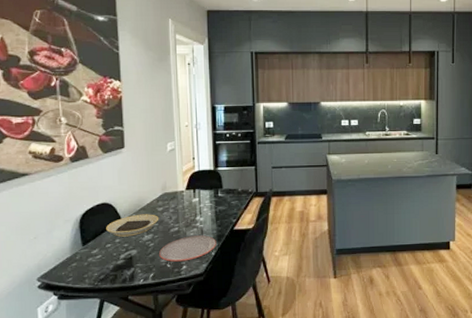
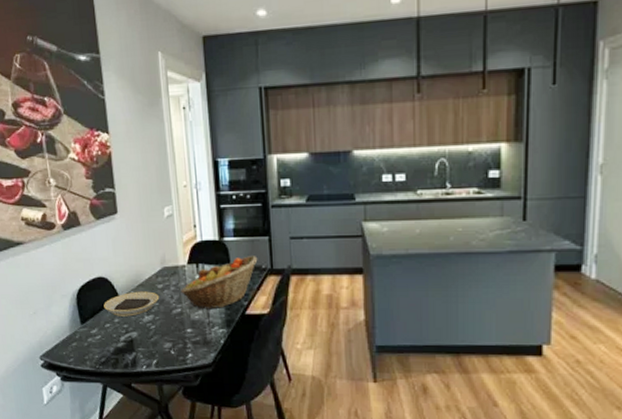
plate: present [159,235,216,262] -> none [161,319,226,349]
fruit basket: none [178,182,246,227] -> present [180,256,258,310]

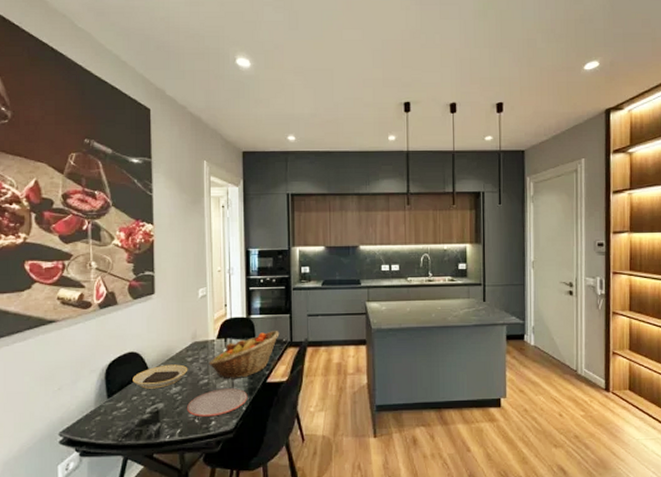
plate: none [161,319,226,349] -> present [187,388,248,417]

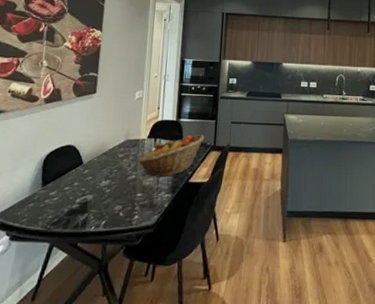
plate: present [133,364,188,389] -> none [67,159,119,181]
plate: present [187,388,248,417] -> none [114,185,171,211]

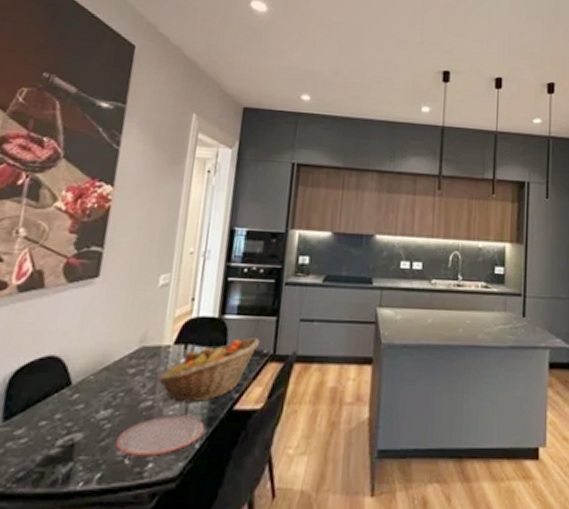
plate: none [114,185,171,211] -> present [116,415,205,456]

